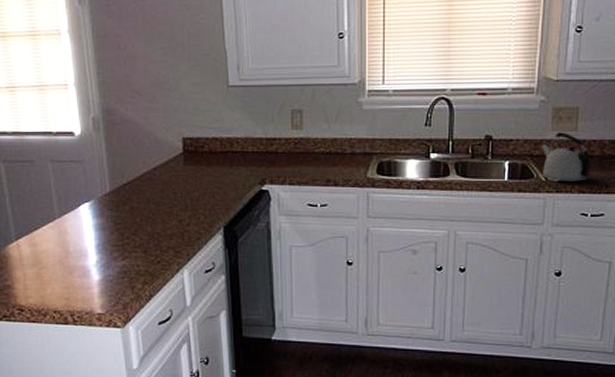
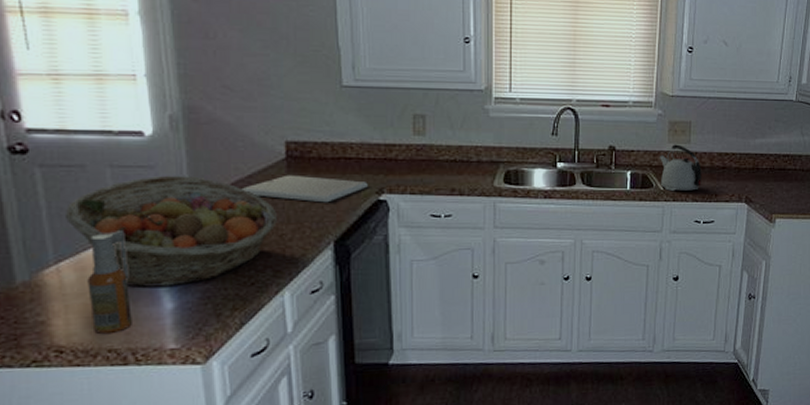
fruit basket: none [22,168,177,261] -> present [66,175,277,288]
spray bottle: none [38,215,70,297] -> present [87,231,132,334]
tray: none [148,167,252,192] -> present [241,174,368,203]

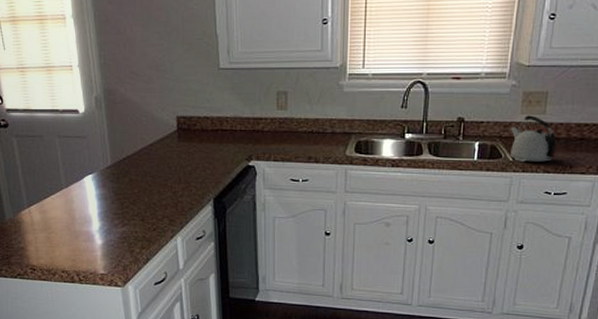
fruit basket: present [66,175,277,288] -> none [32,143,171,228]
spray bottle: present [87,231,132,334] -> none [47,185,76,259]
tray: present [241,174,368,203] -> none [146,143,240,167]

